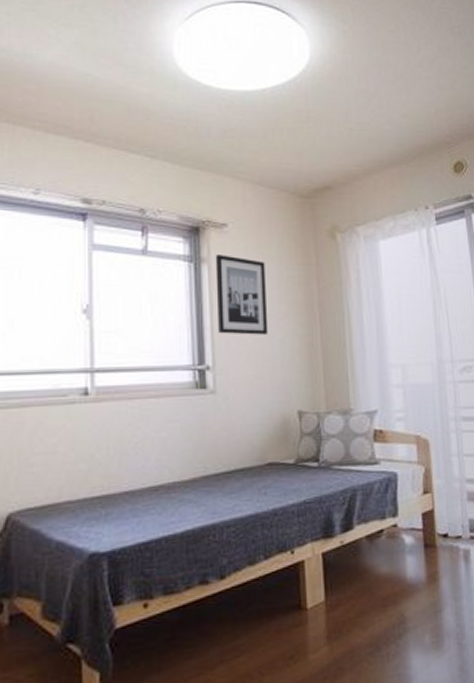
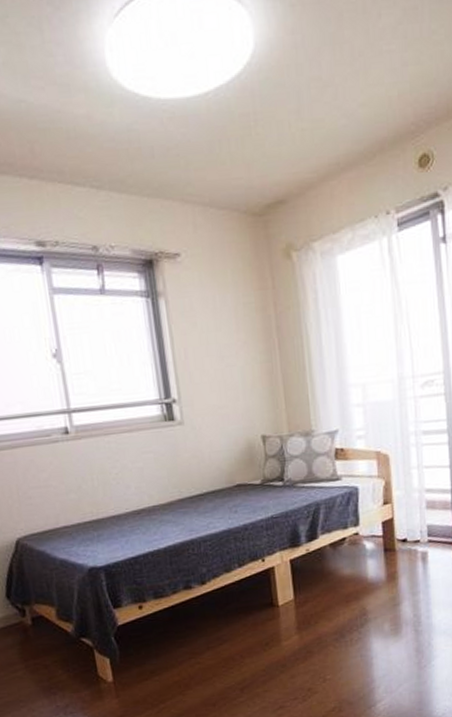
wall art: present [215,255,269,335] -> none [171,286,229,367]

